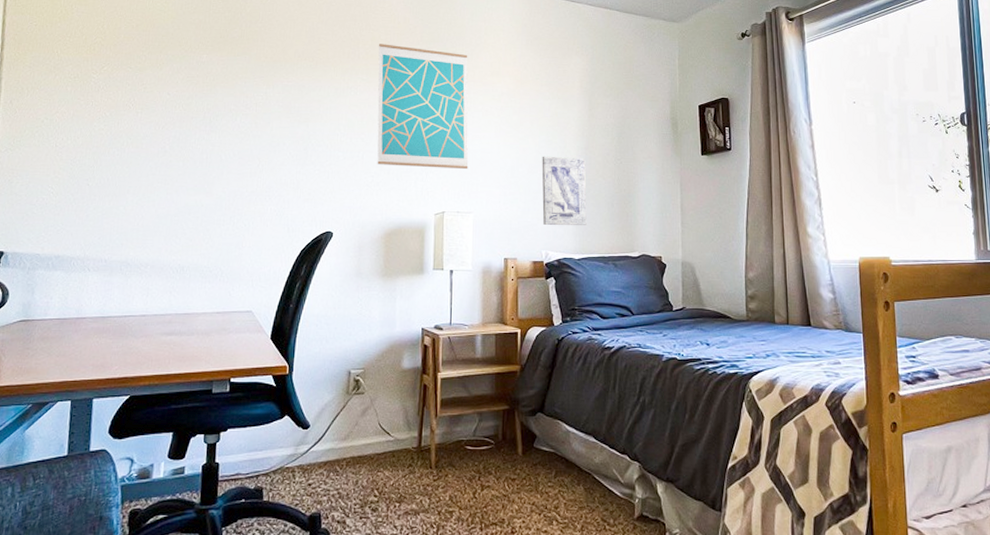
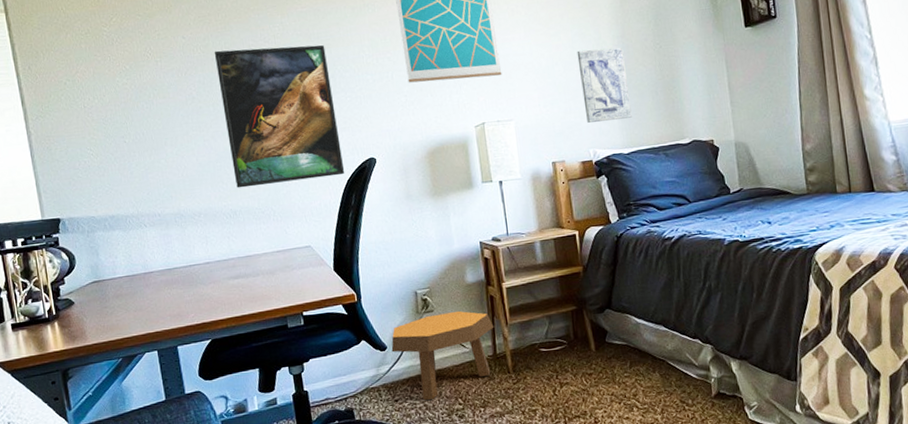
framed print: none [189,110,303,245] -> present [214,45,345,188]
footstool: none [314,396,423,487] -> present [391,310,494,400]

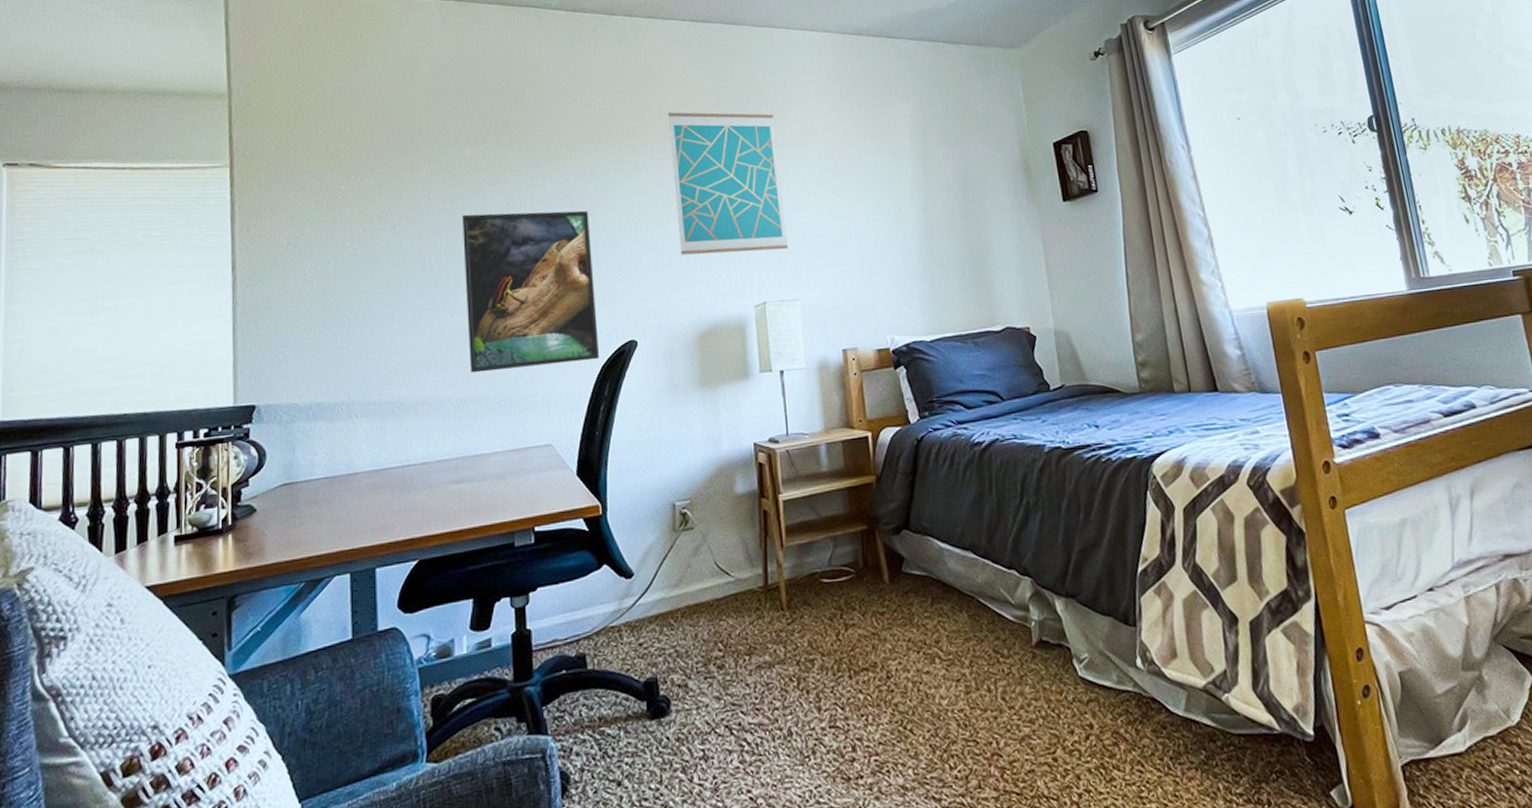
footstool: present [391,310,494,400] -> none [639,528,767,644]
wall art: present [577,47,632,123] -> none [874,220,936,305]

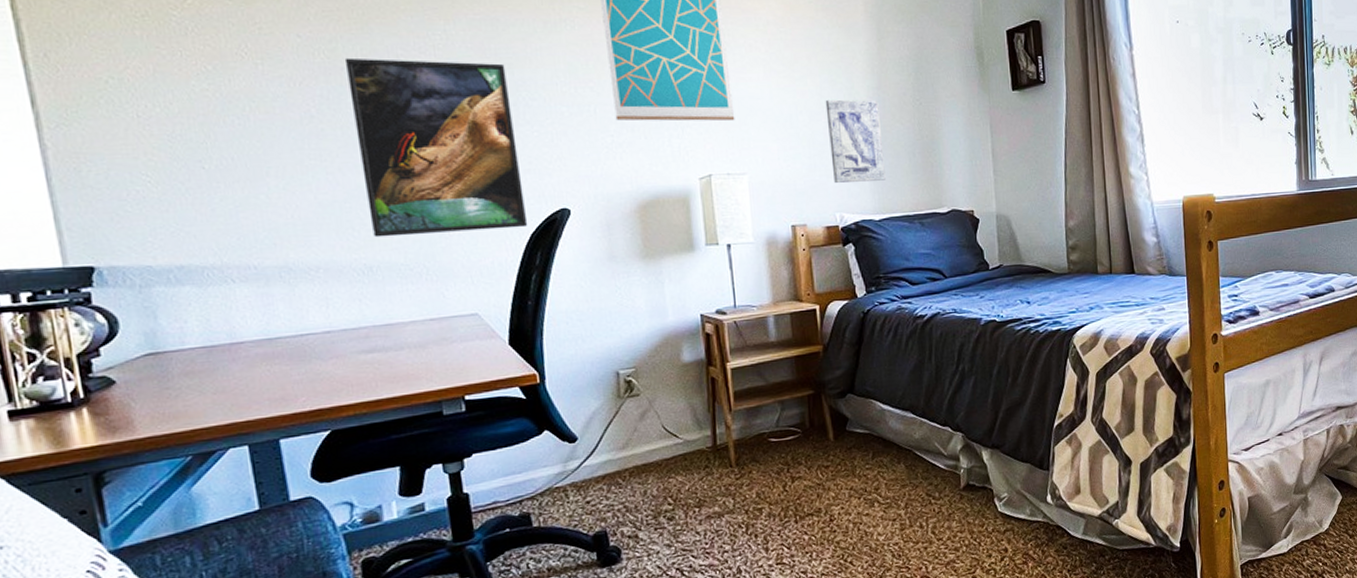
wall art: none [874,220,936,305] -> present [825,99,886,183]

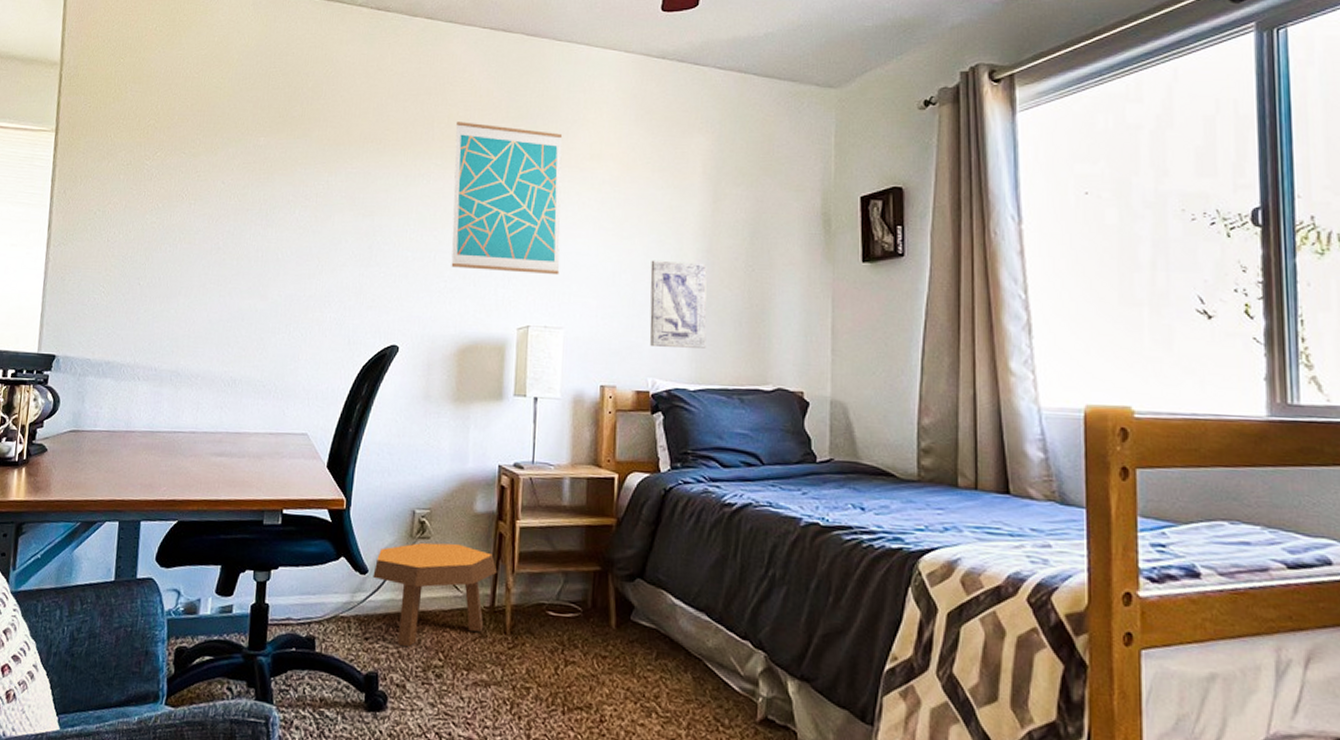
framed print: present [344,57,528,238] -> none [242,201,368,359]
footstool: none [583,395,715,501] -> present [372,542,498,646]

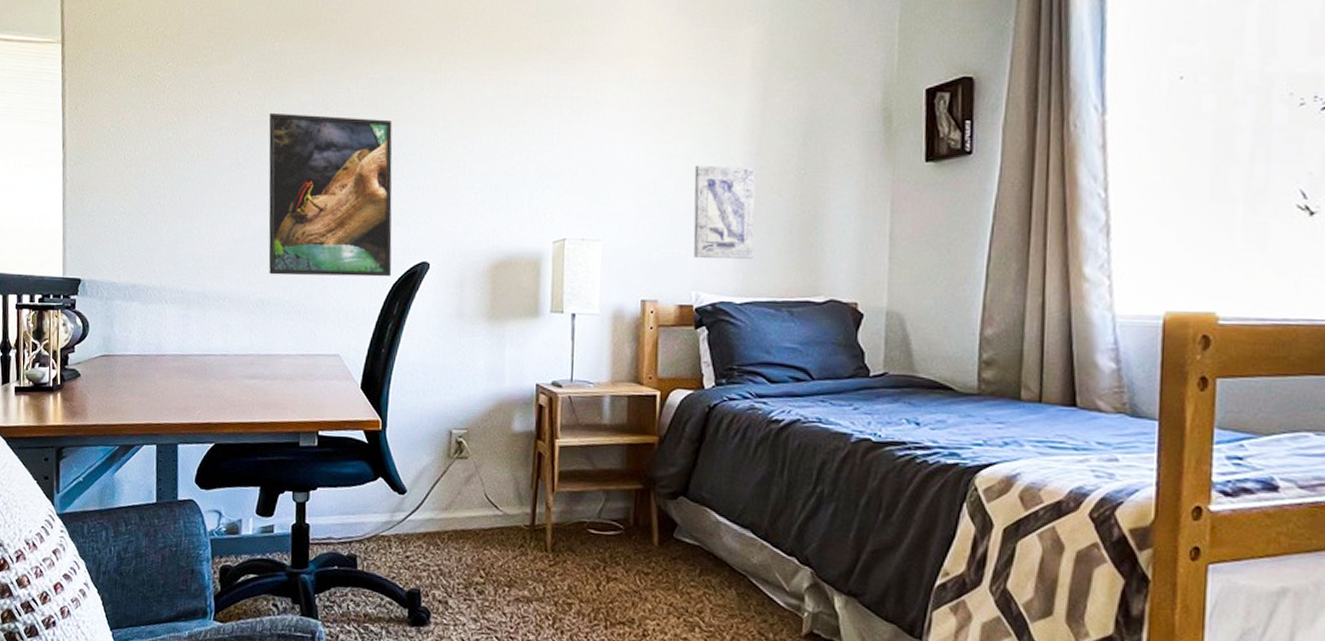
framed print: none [242,201,368,359] -> present [268,112,393,277]
footstool: present [372,542,498,646] -> none [411,462,537,564]
wall art: present [451,122,563,275] -> none [481,18,599,184]

